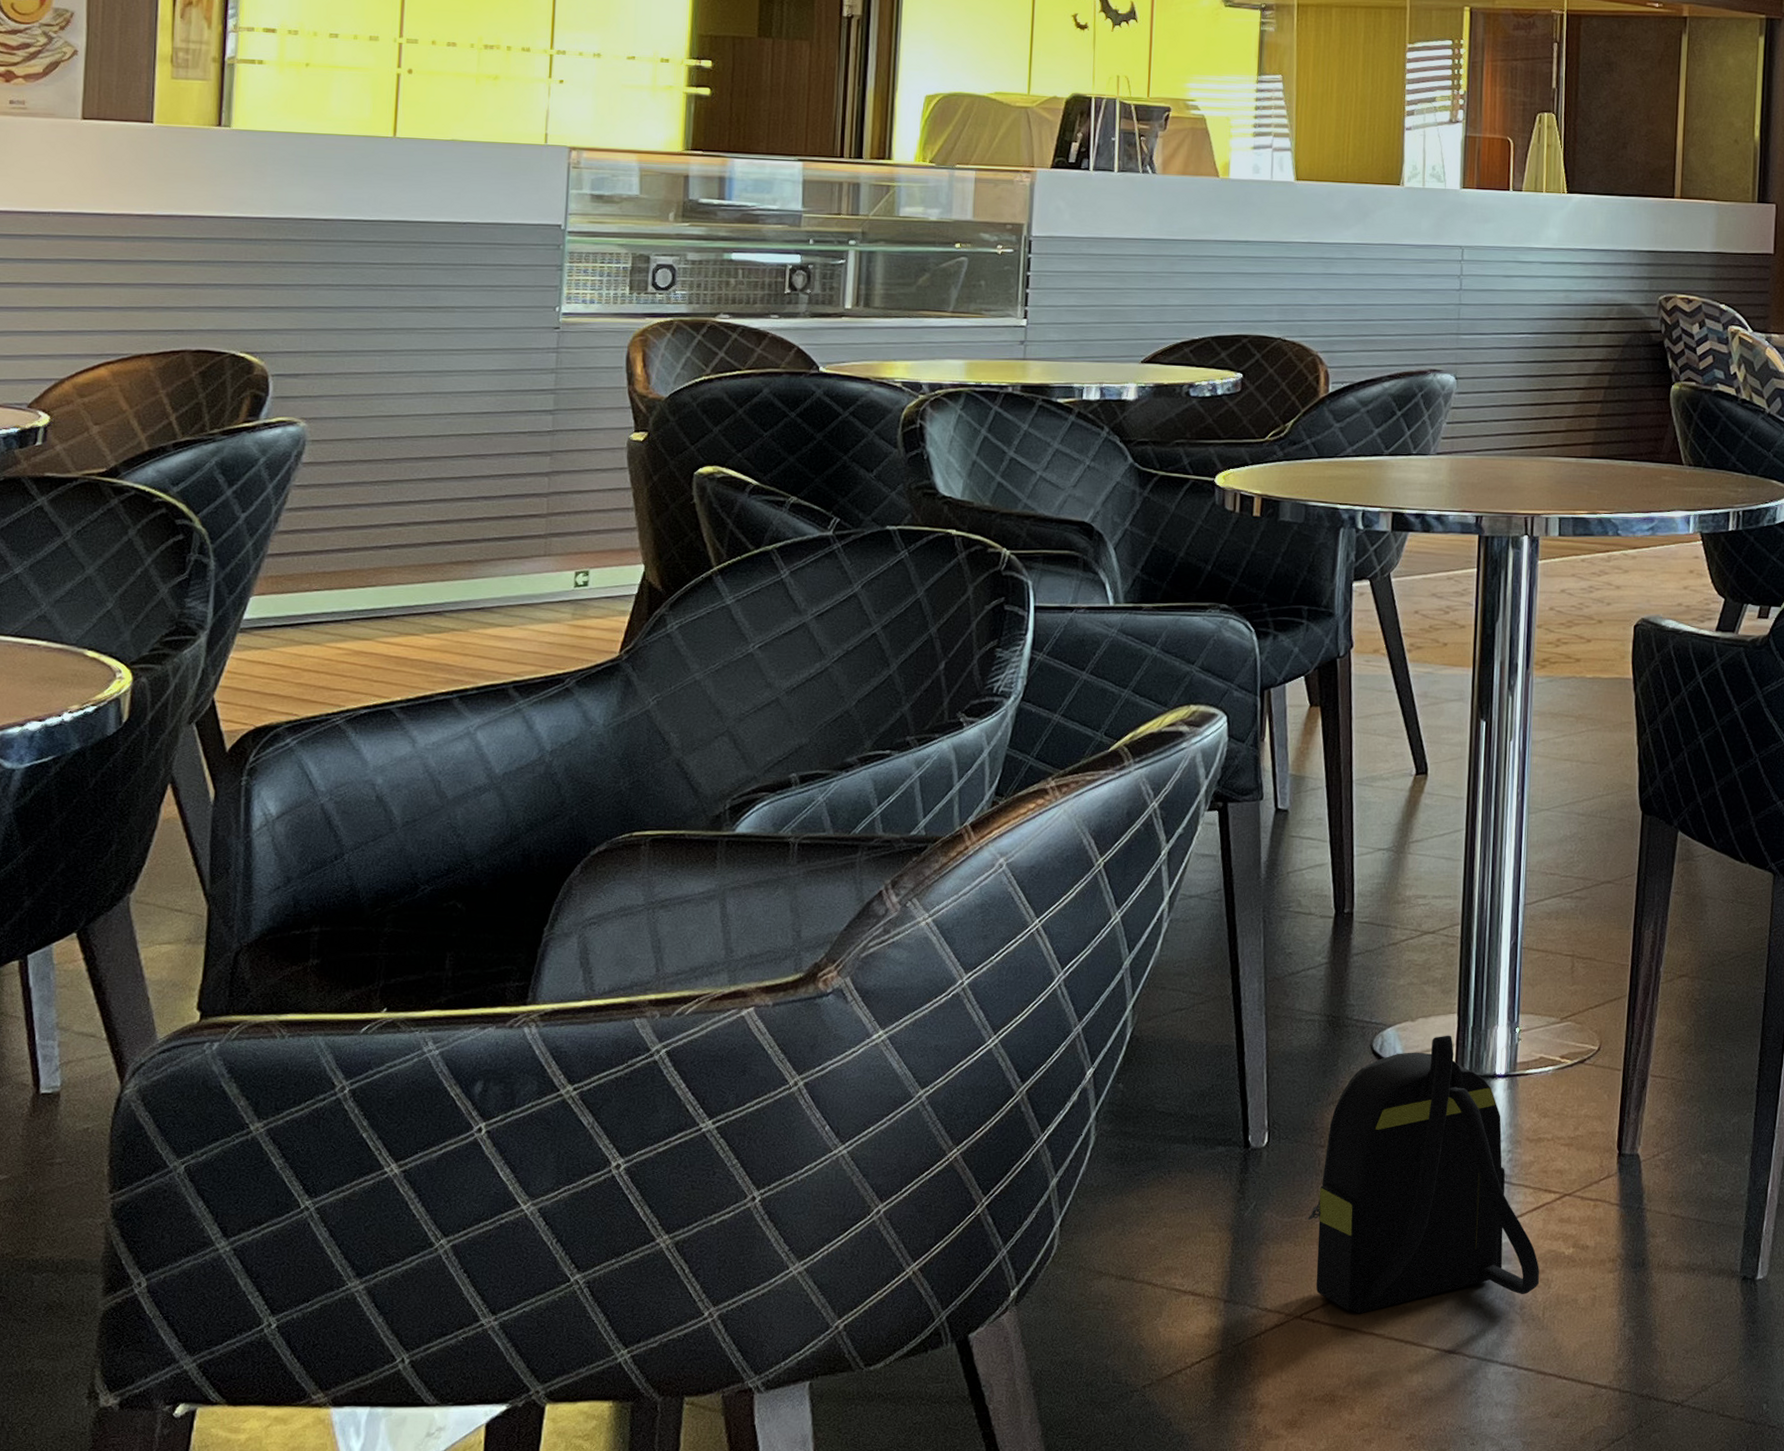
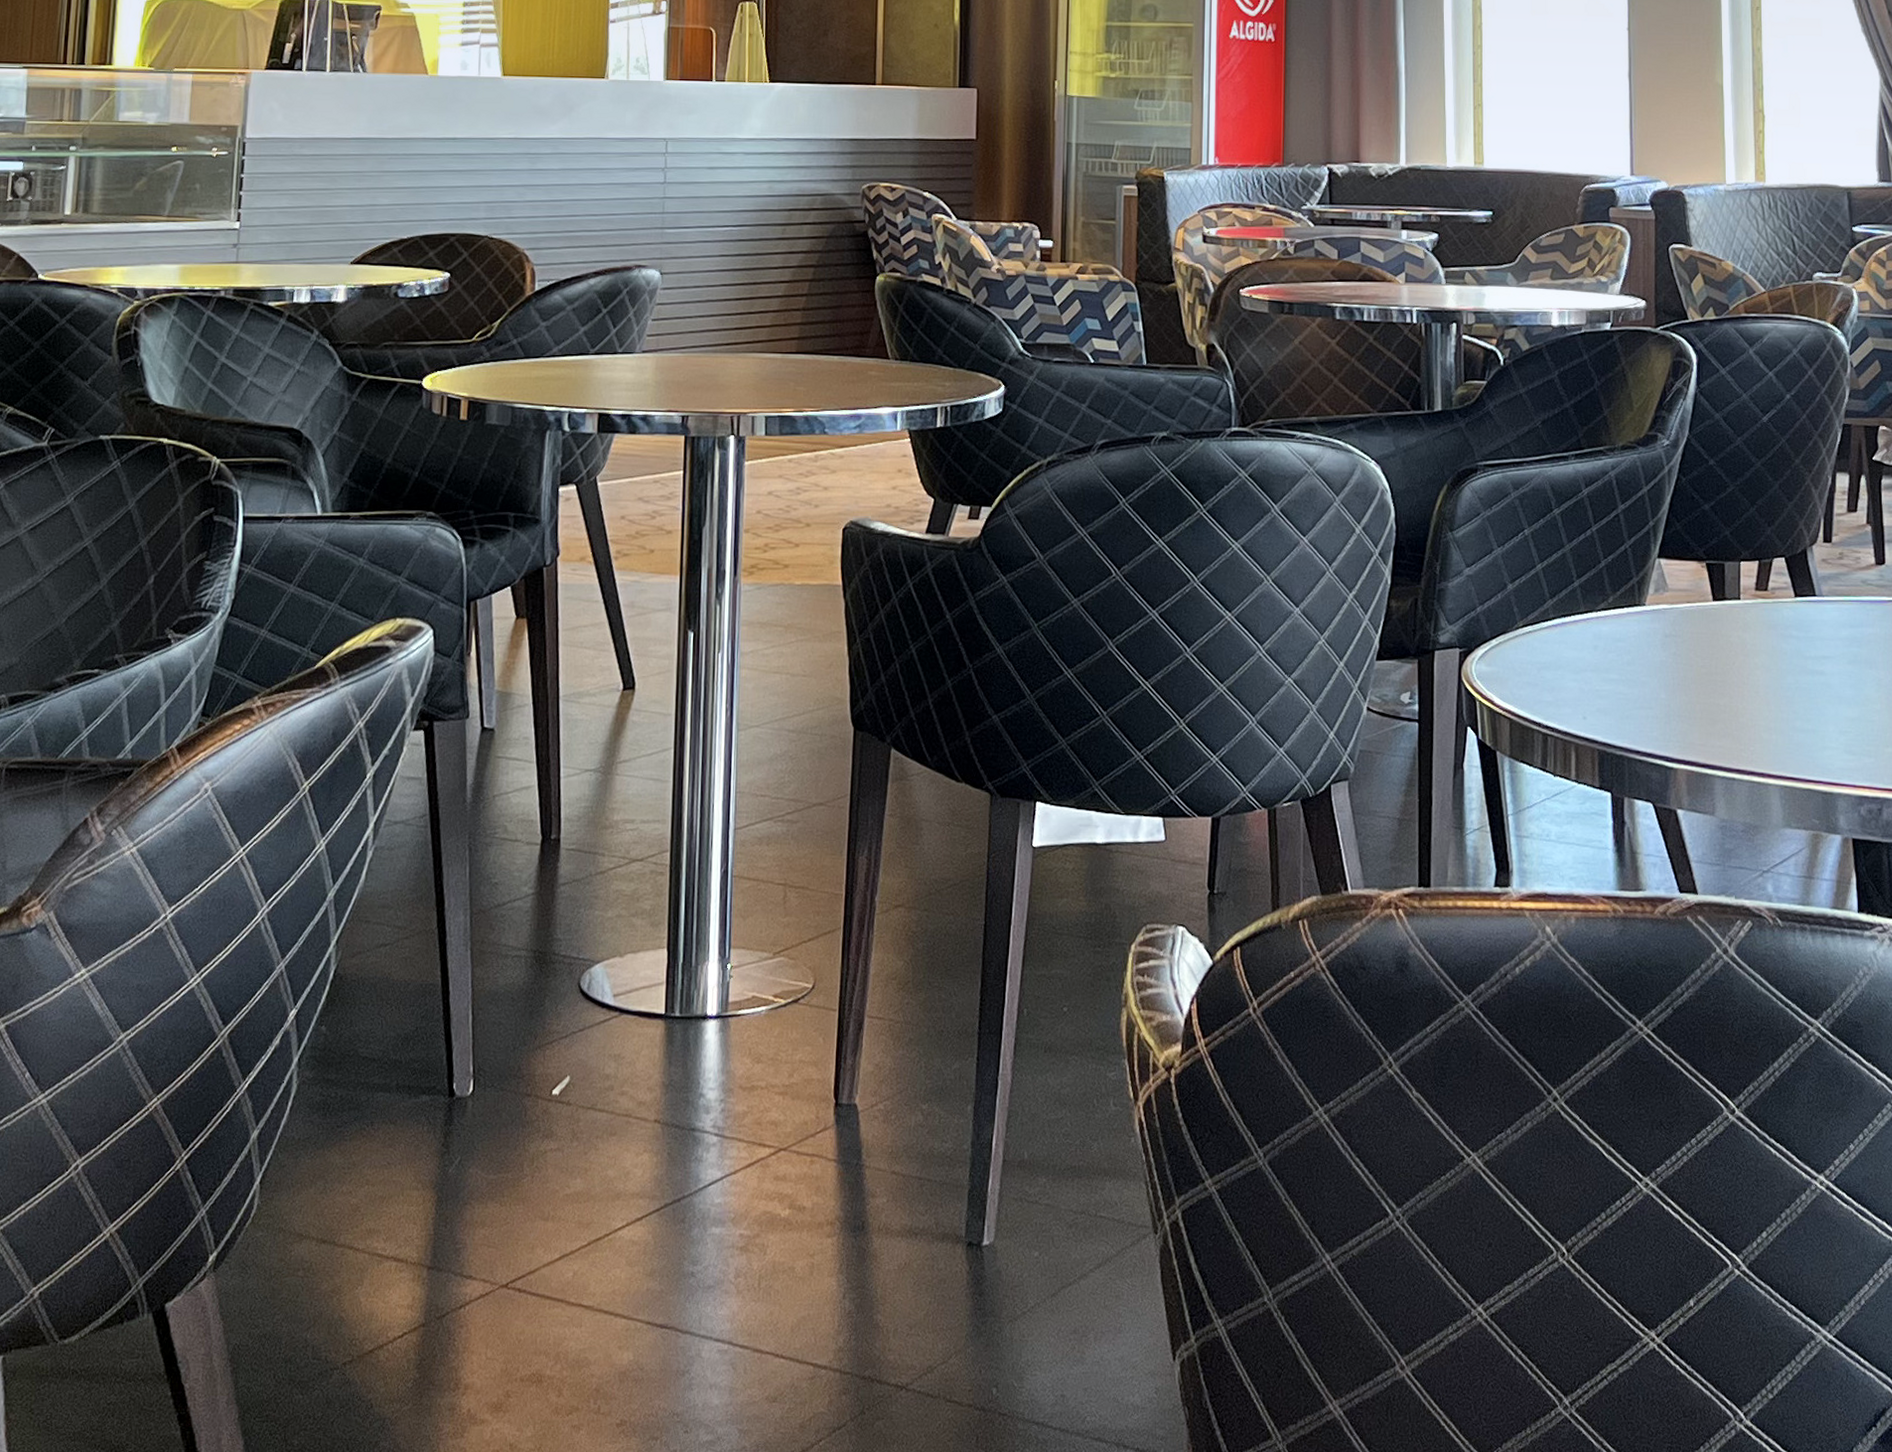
backpack: present [1307,1035,1540,1314] -> none [514,972,755,1283]

